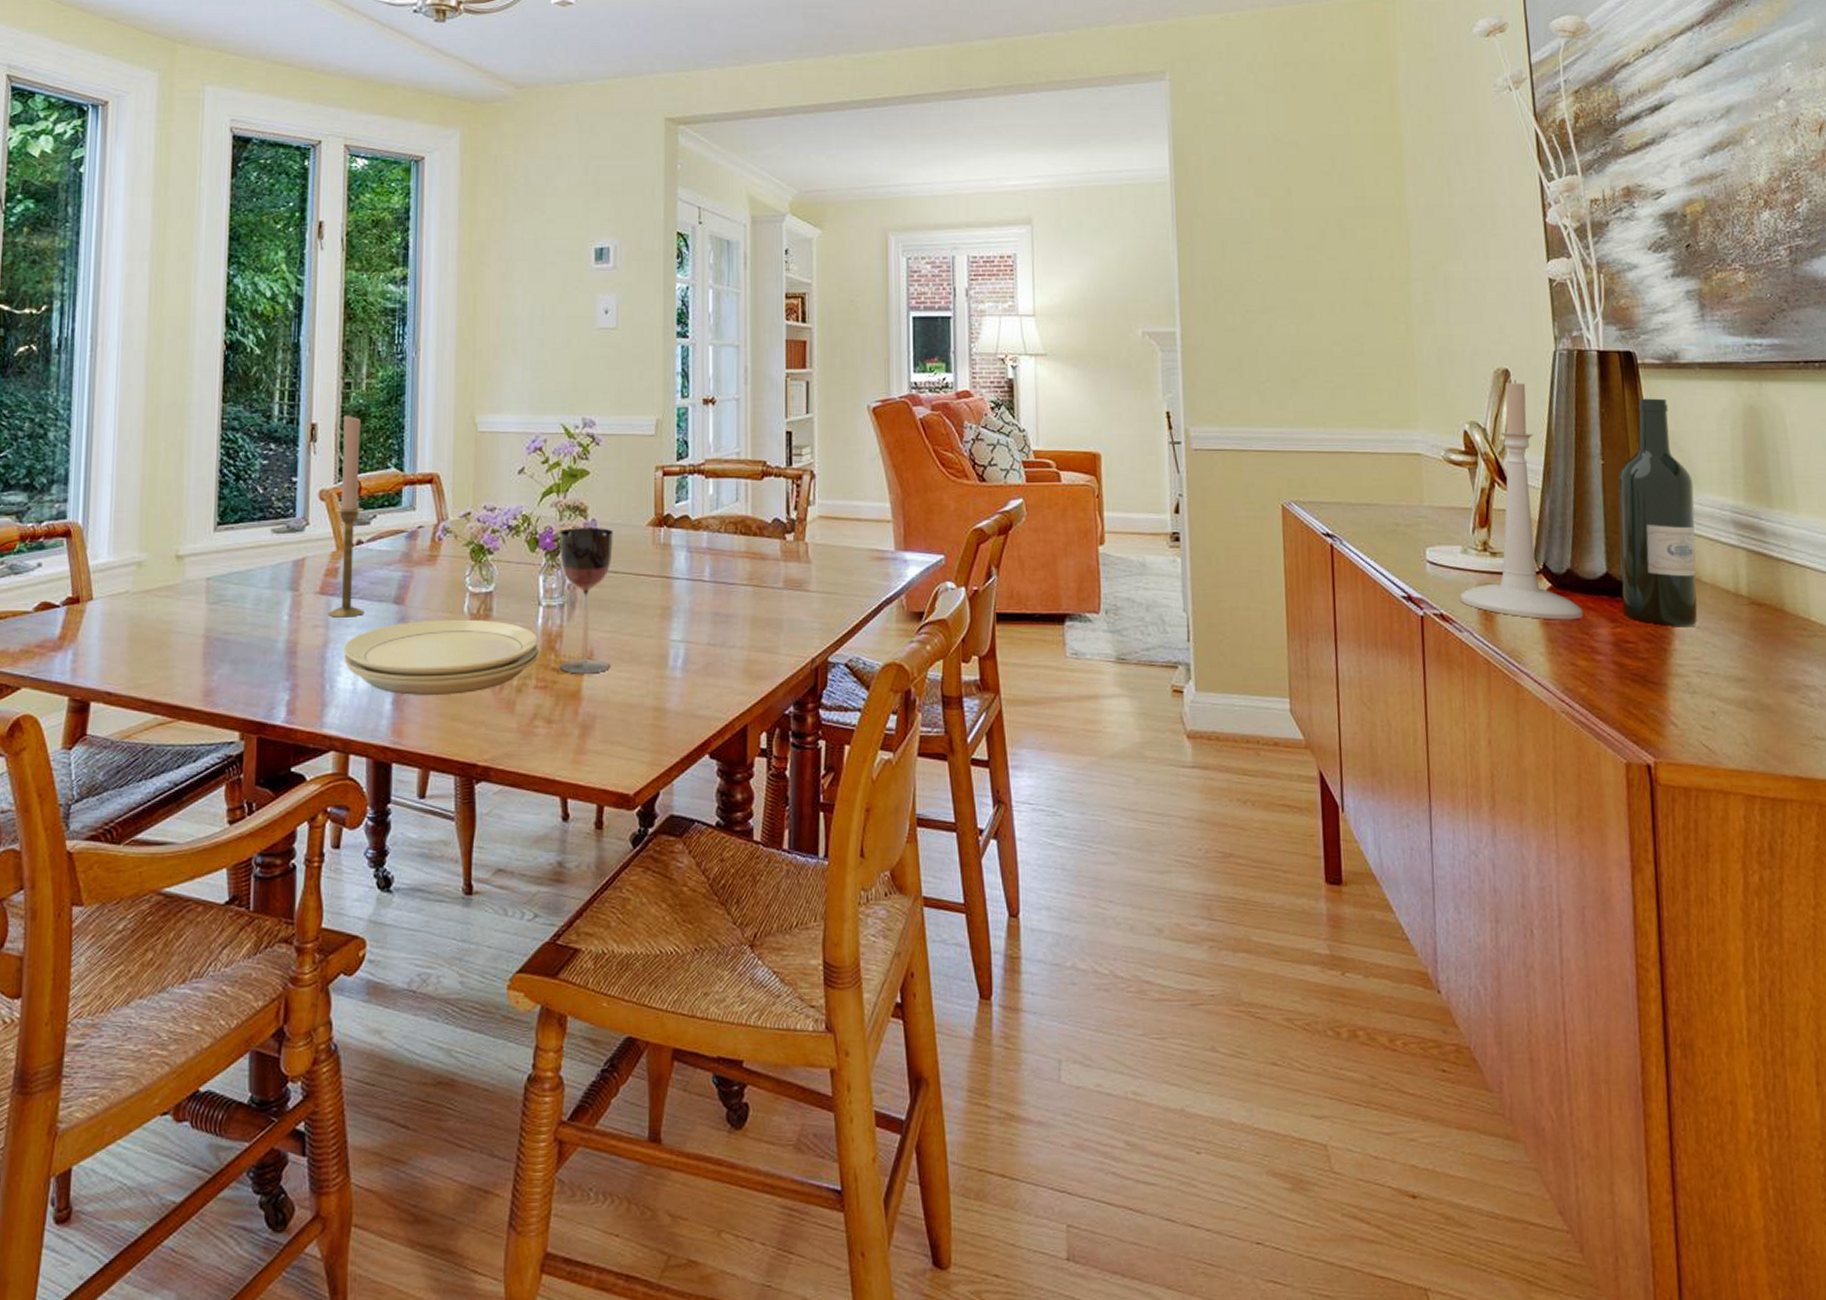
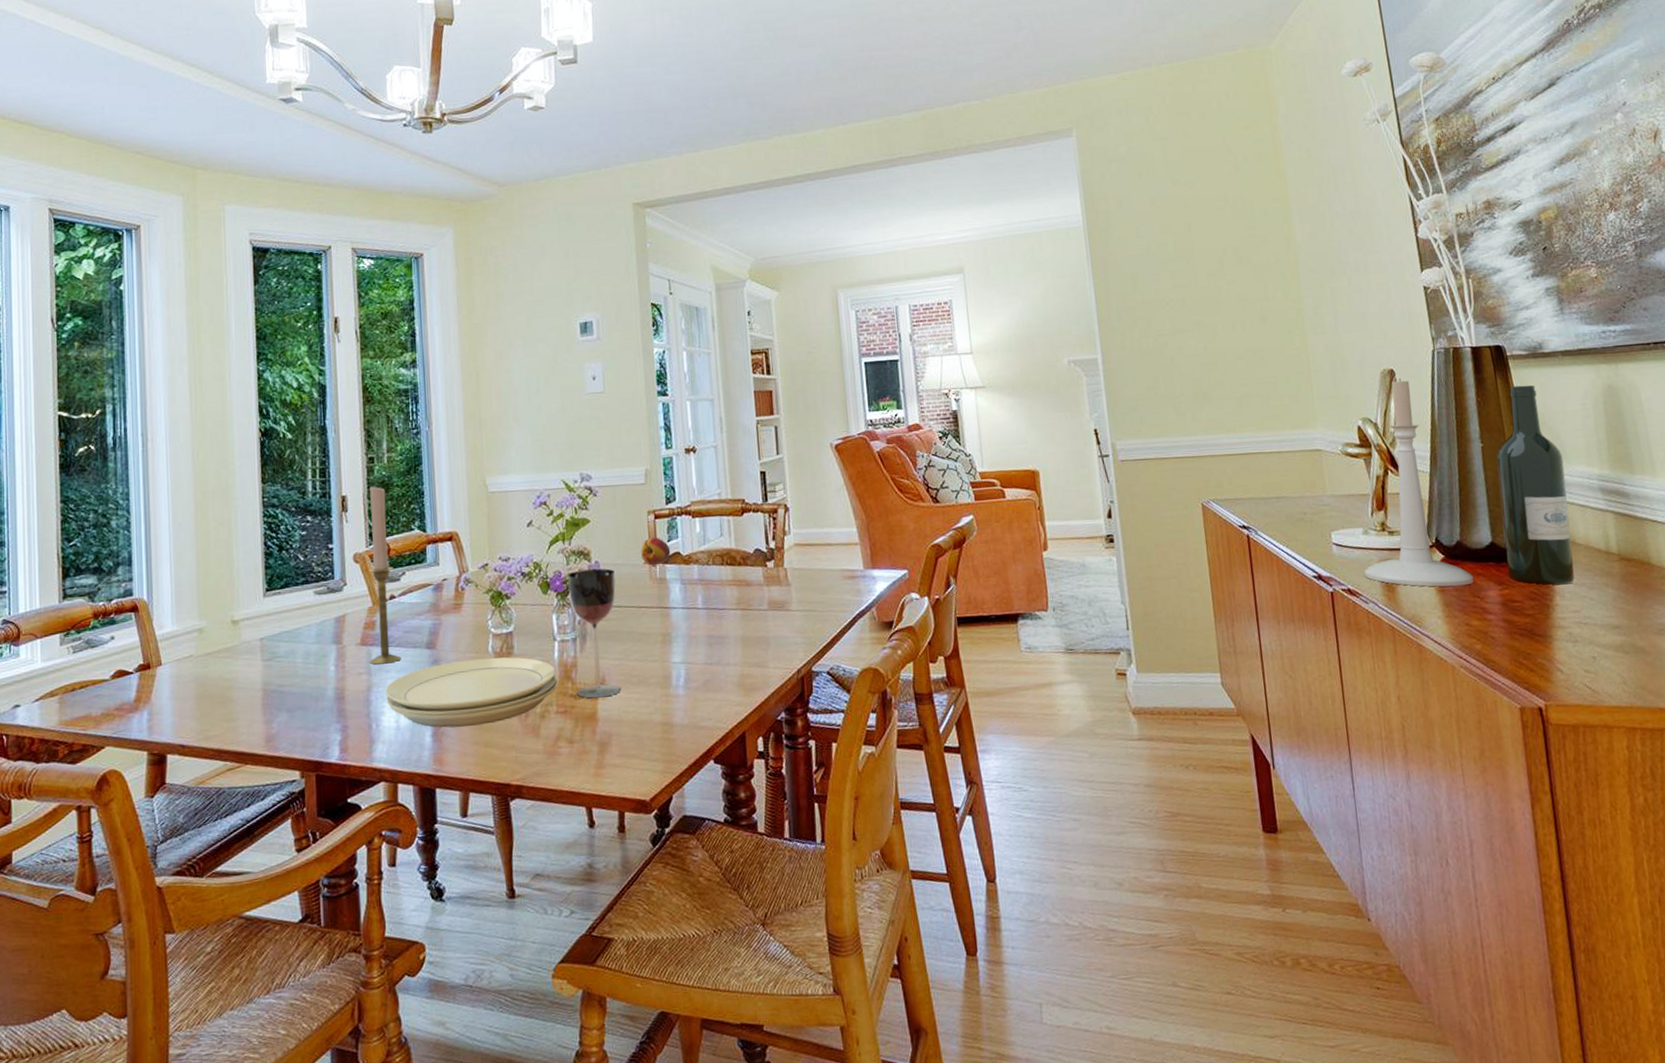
fruit: none [644,496,678,529] -> present [640,537,671,566]

